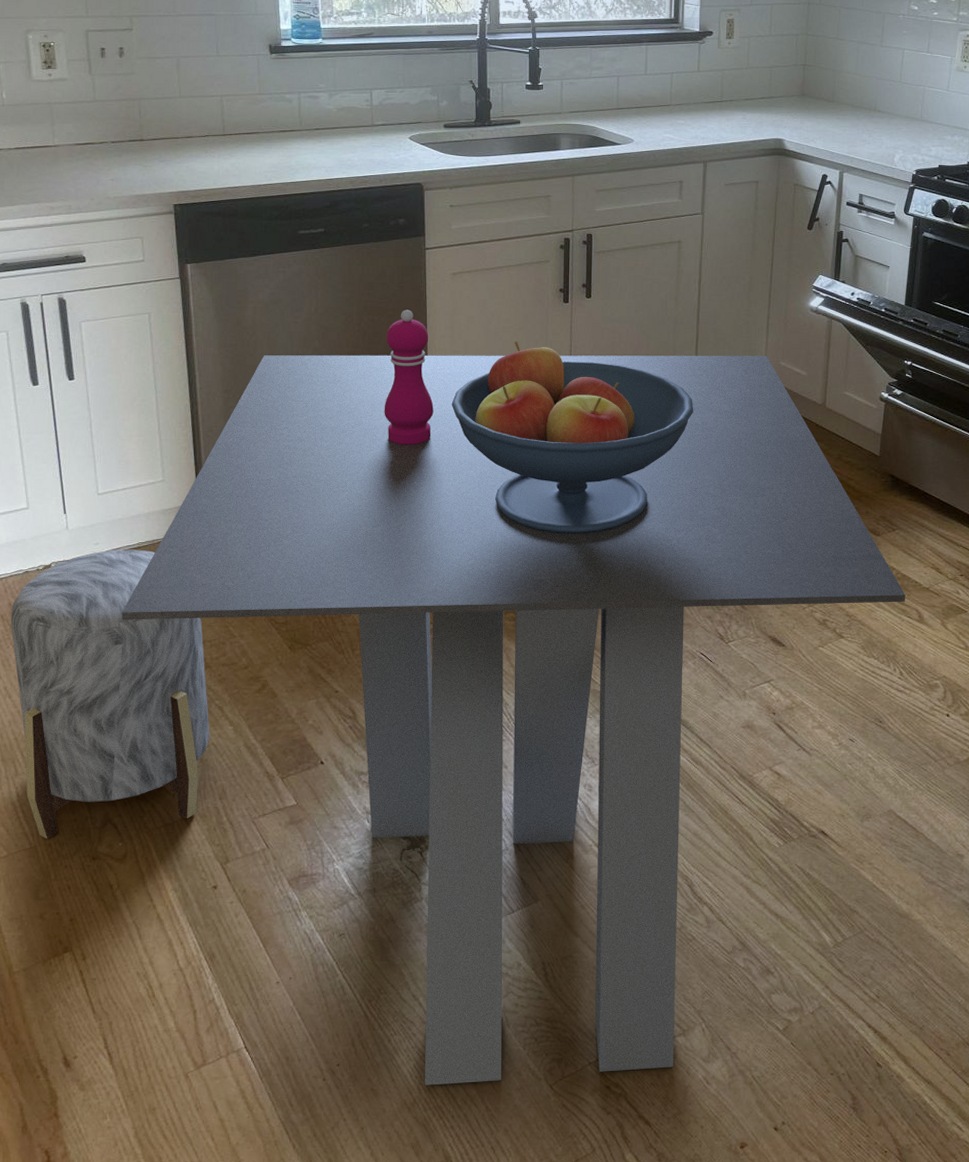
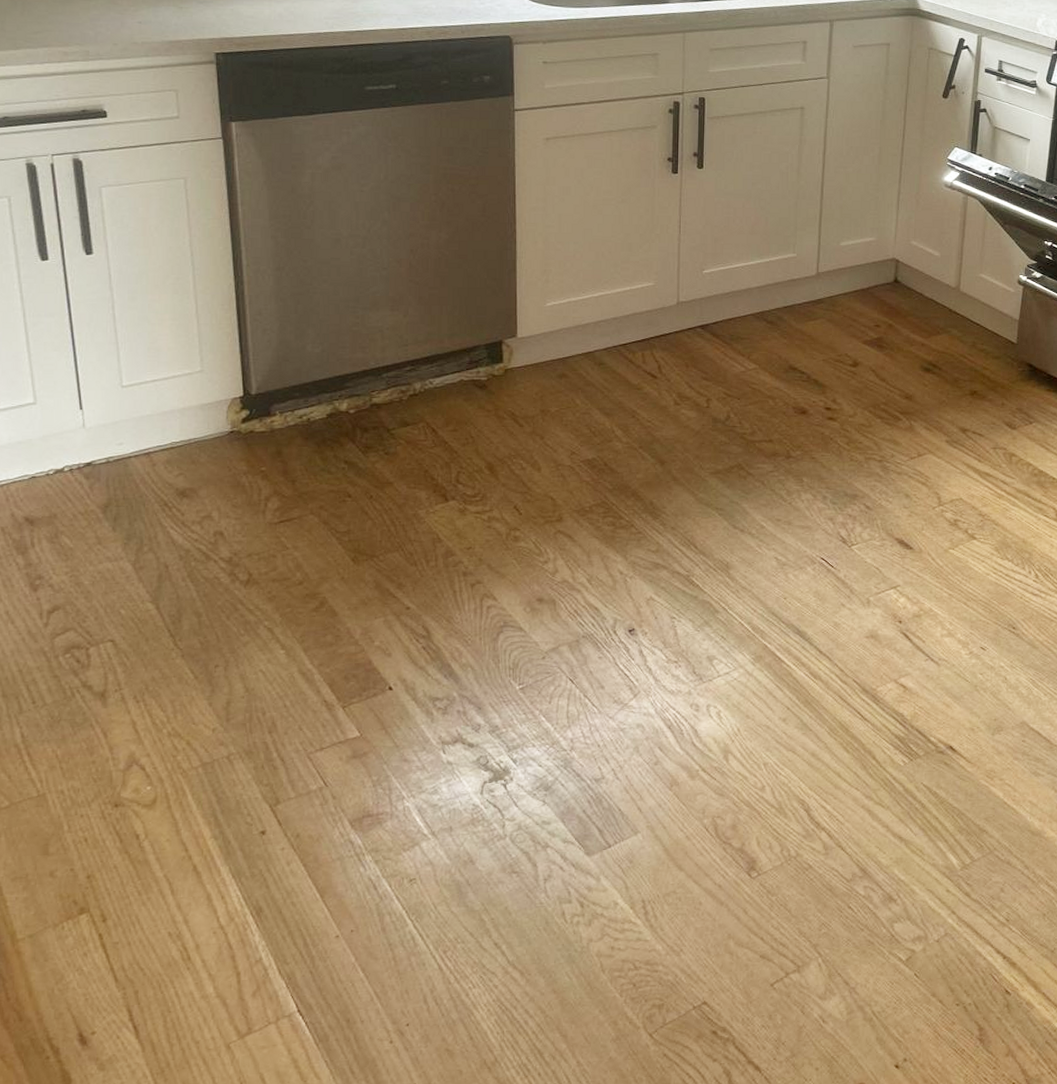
stool: present [11,549,210,840] -> none [14,450,258,786]
dining table: present [121,355,906,1086] -> none [150,228,1043,1042]
pepper mill: present [384,309,434,445] -> none [465,178,523,330]
fruit bowl: present [451,341,694,533] -> none [543,215,817,429]

